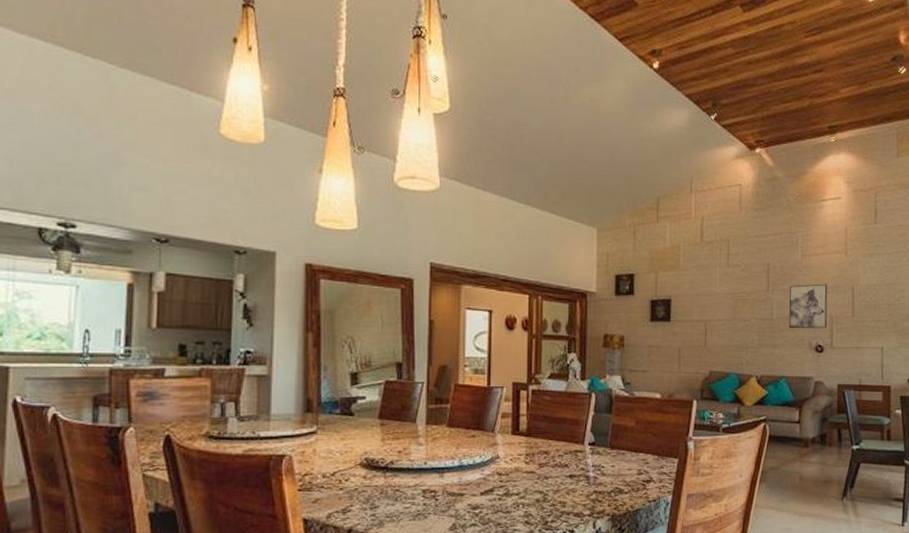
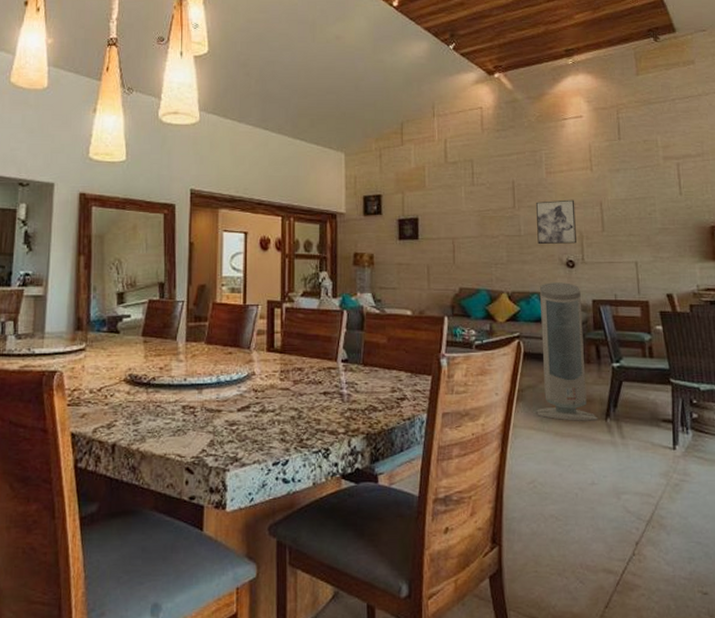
air purifier: none [777,367,835,501] -> present [535,282,598,421]

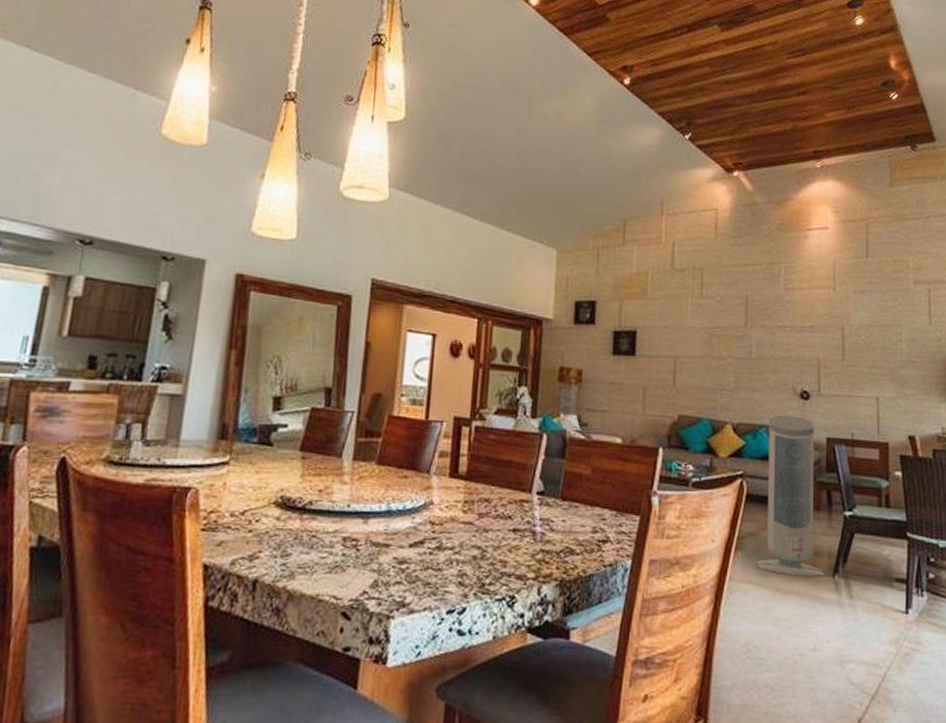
wall art: present [535,199,576,245] -> none [770,321,814,372]

